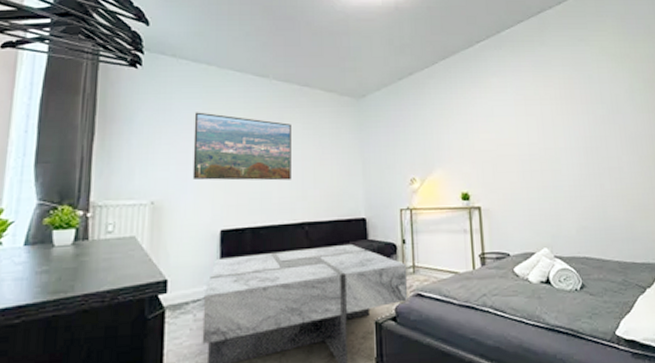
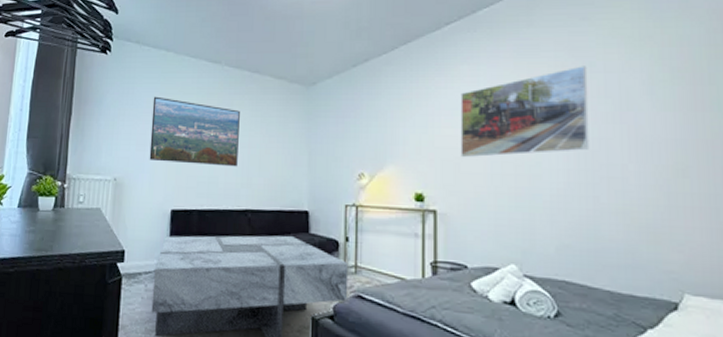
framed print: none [493,78,594,159] -> present [460,66,590,158]

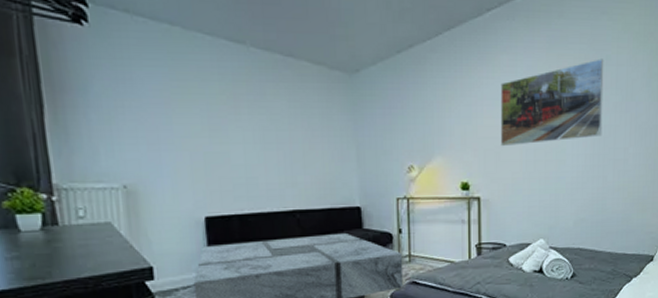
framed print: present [149,96,240,167] -> none [161,83,279,165]

